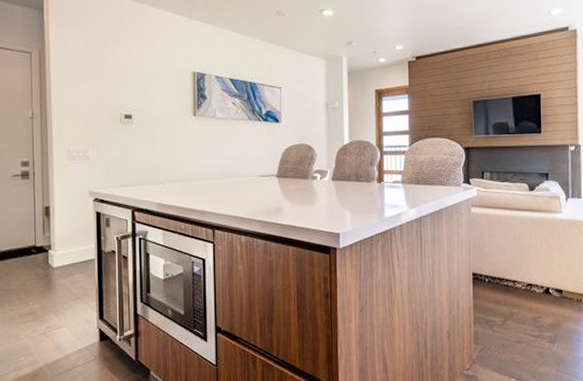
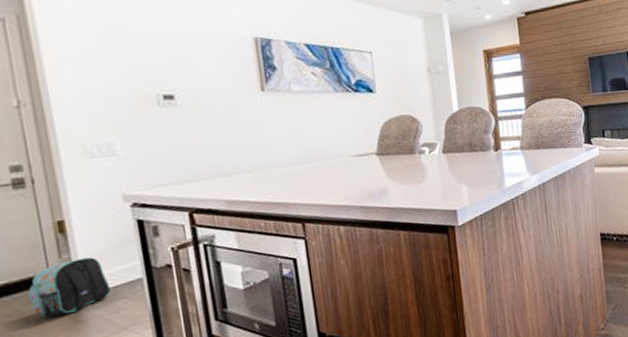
backpack: none [21,237,73,281] -> present [28,257,111,318]

